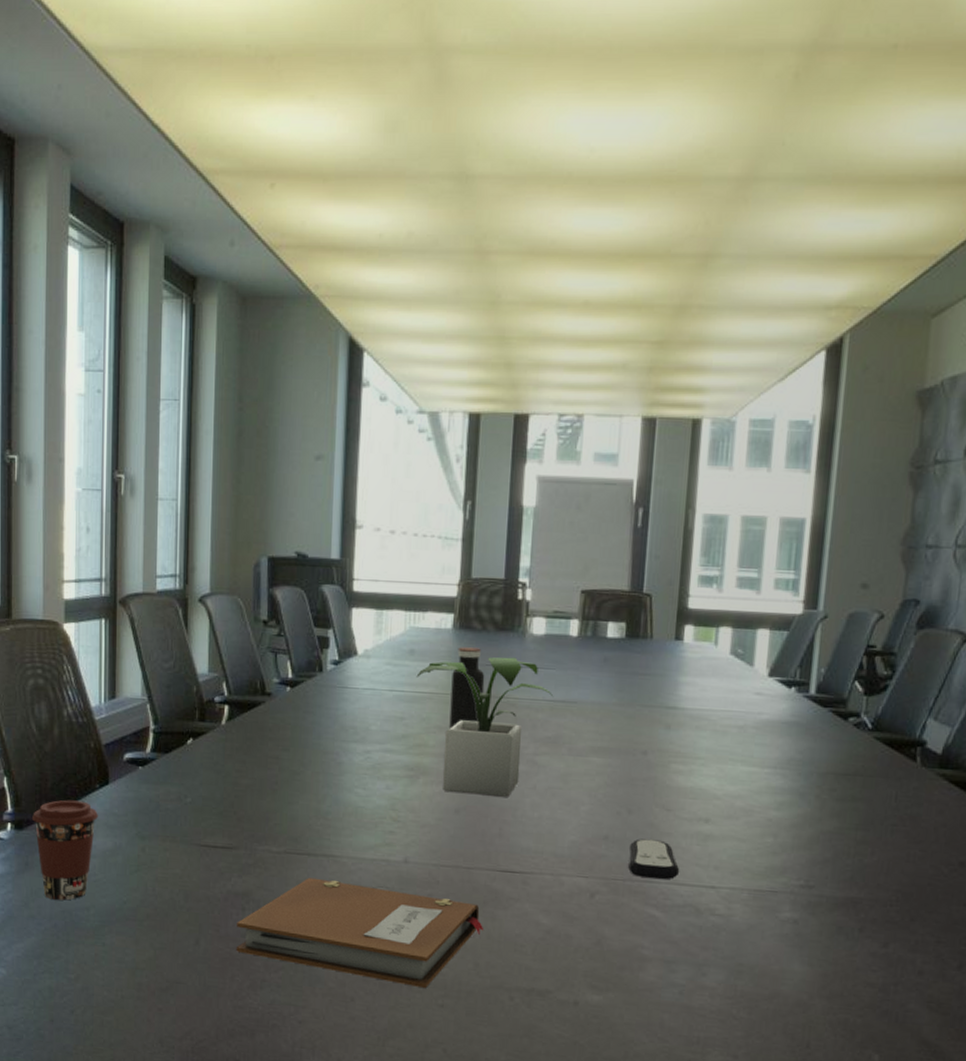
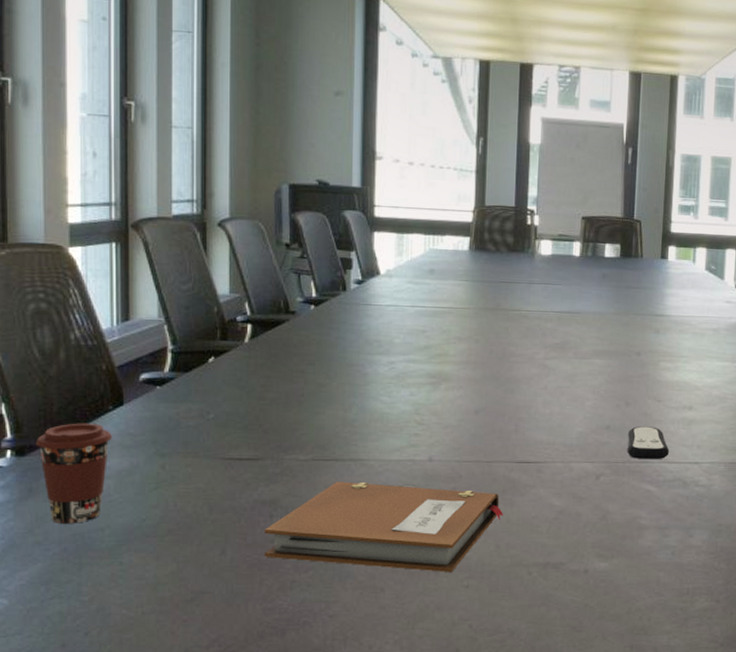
potted plant: present [416,657,554,797] -> none [436,275,561,397]
water bottle: present [449,647,485,729] -> none [468,266,500,340]

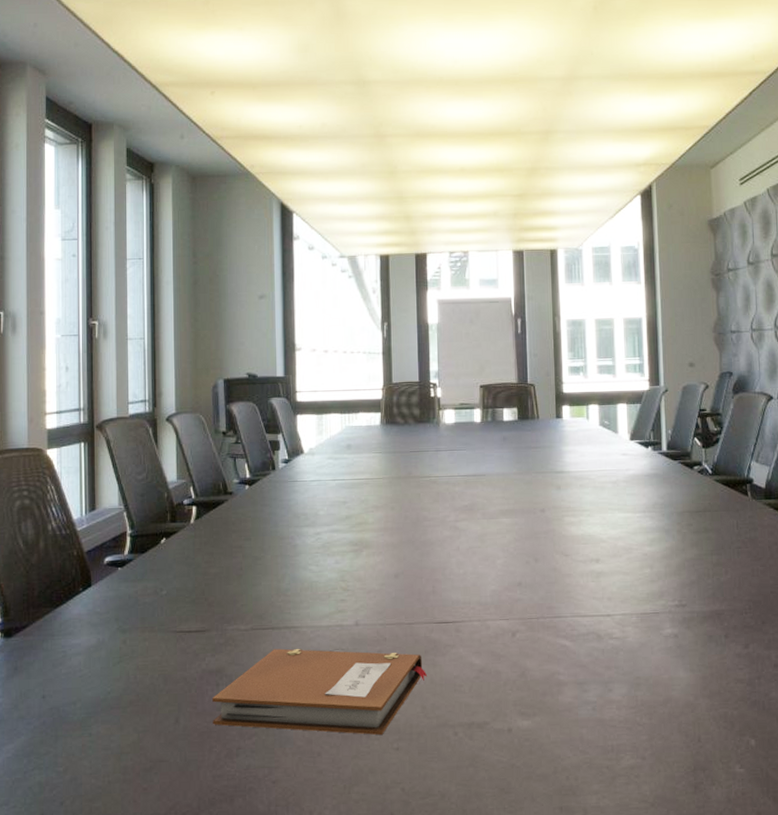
coffee cup: present [35,423,113,523] -> none [19,604,83,699]
remote control: present [627,426,669,459] -> none [540,581,580,614]

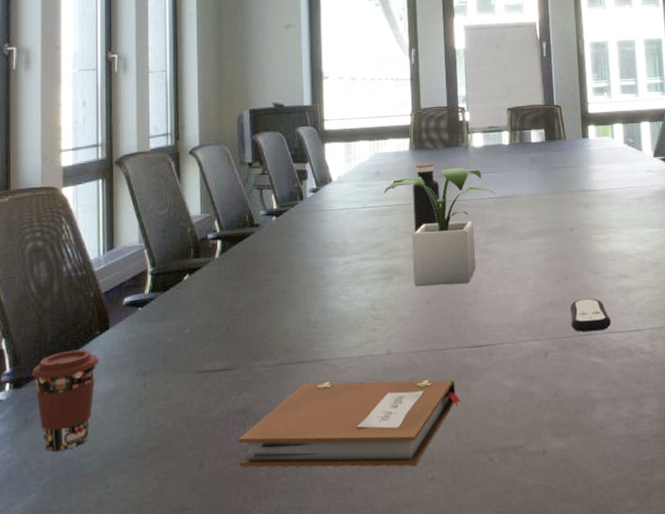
coffee cup: none [19,604,83,699] -> present [31,349,100,452]
potted plant: none [354,443,467,561] -> present [383,167,496,287]
water bottle: none [383,438,410,507] -> present [413,163,440,233]
remote control: none [540,581,580,614] -> present [570,298,611,332]

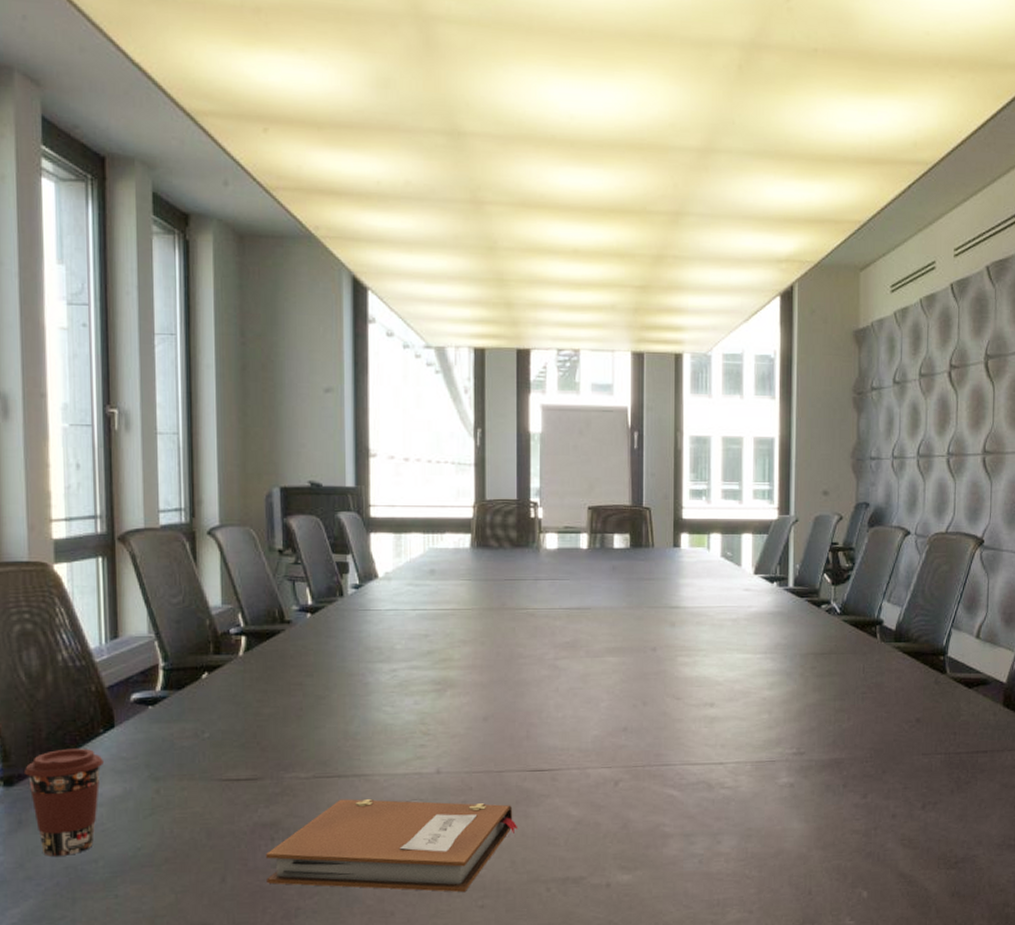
potted plant: present [383,167,496,287] -> none [438,571,570,702]
water bottle: present [413,163,440,233] -> none [473,564,504,642]
remote control: present [570,298,611,332] -> none [647,726,691,762]

